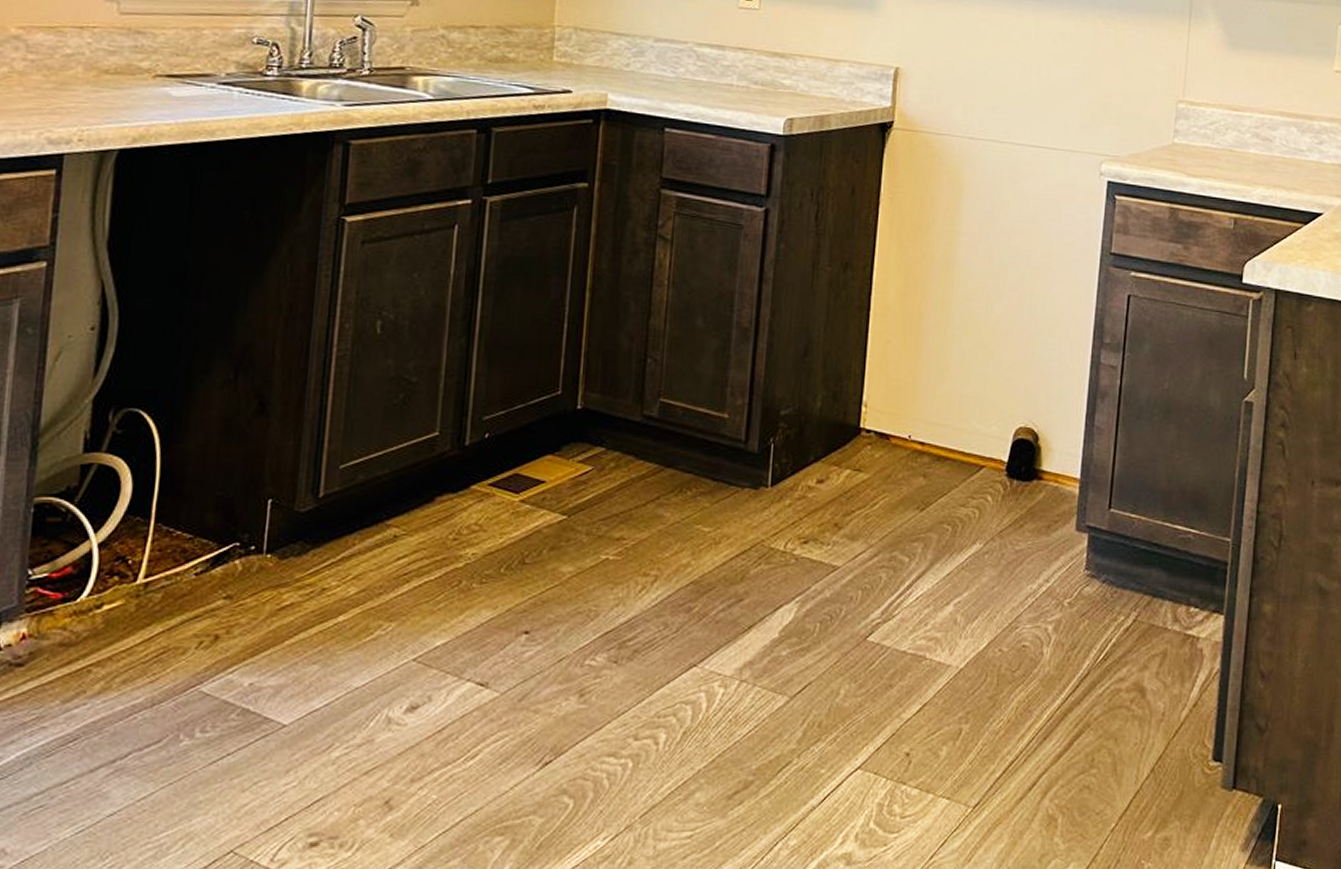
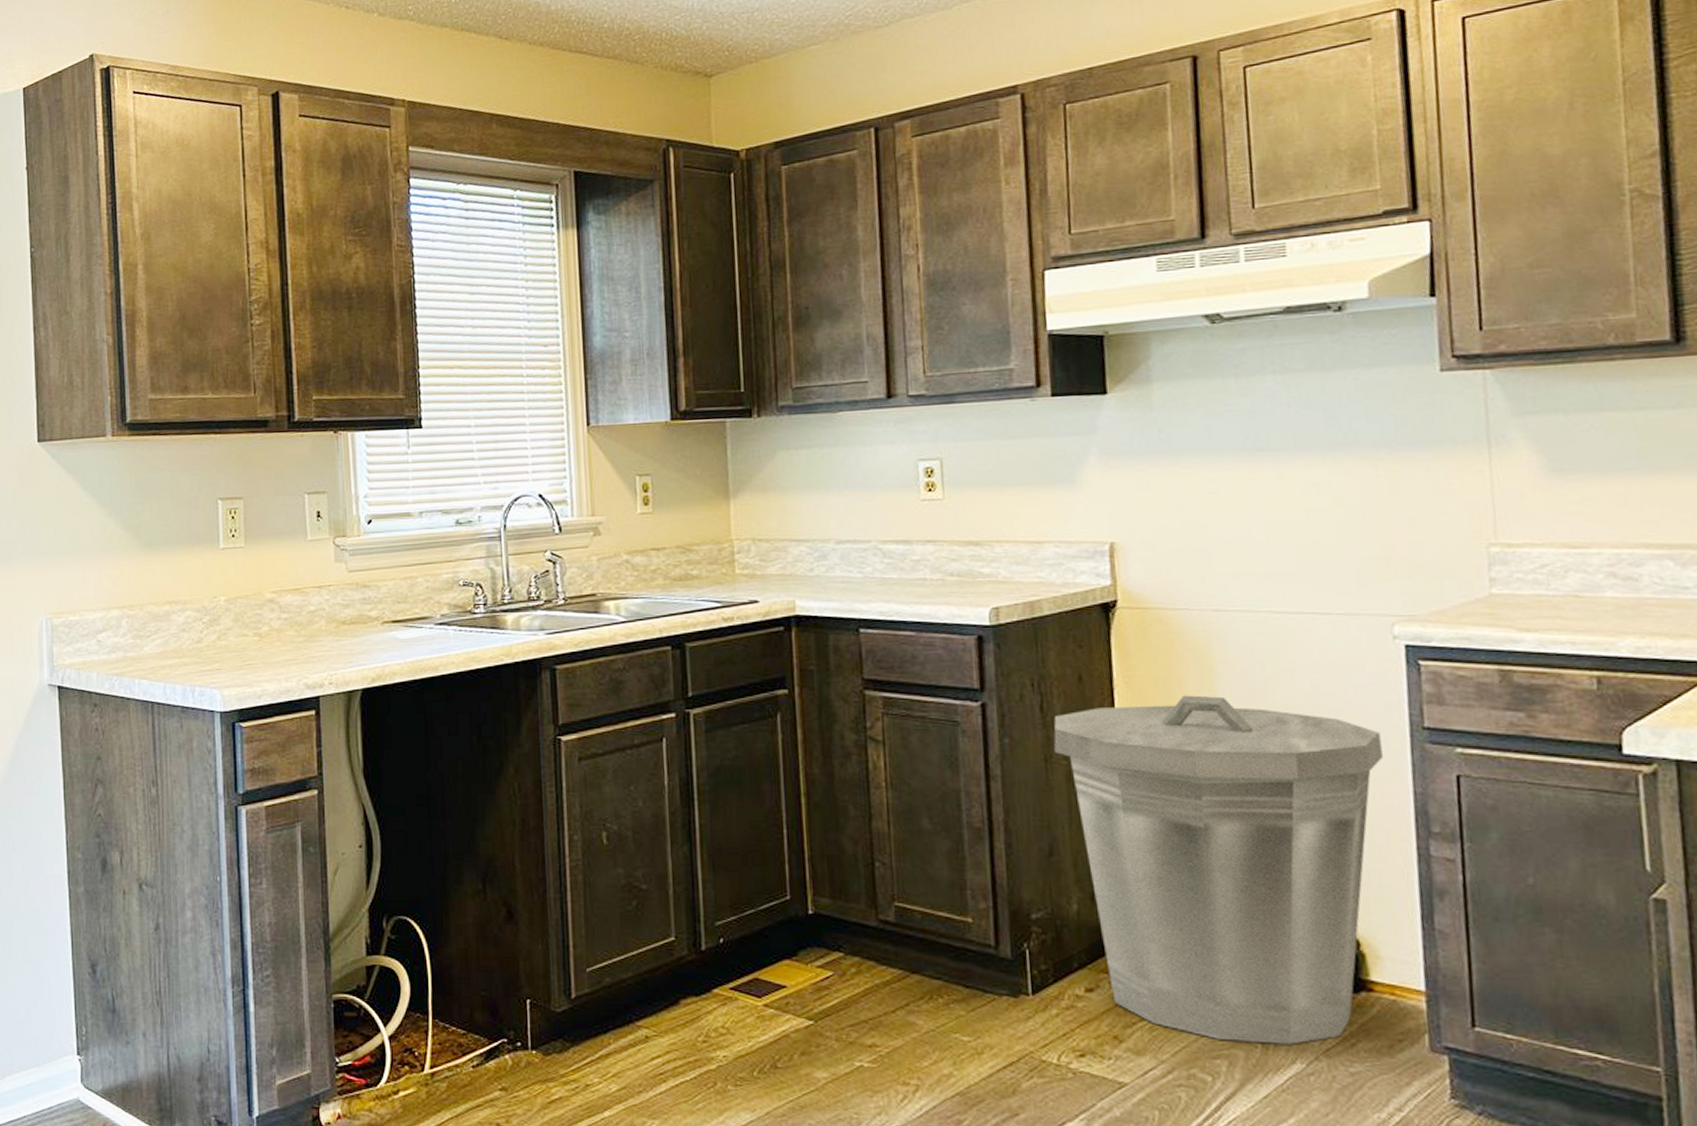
trash can: none [822,213,1079,527] -> present [1053,695,1383,1045]

